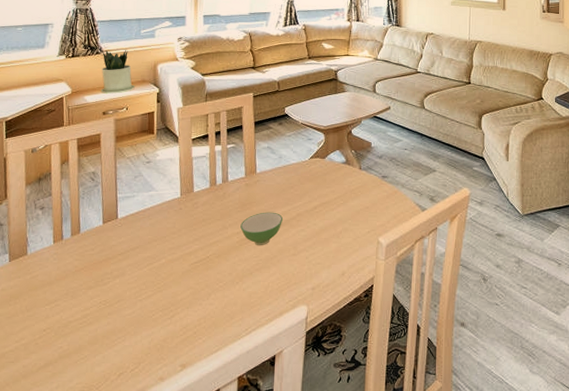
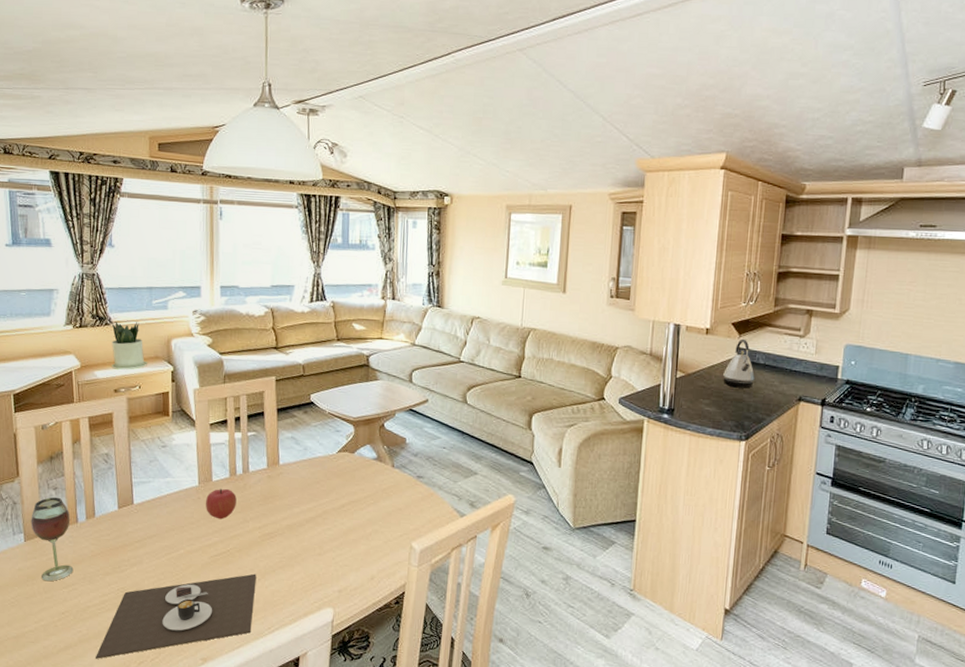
wineglass: none [16,216,57,300] -> present [31,497,74,582]
place setting: none [76,277,235,374] -> present [96,573,257,659]
fruit: none [187,198,216,228] -> present [206,488,237,520]
bowl: present [240,212,283,246] -> none [262,507,309,543]

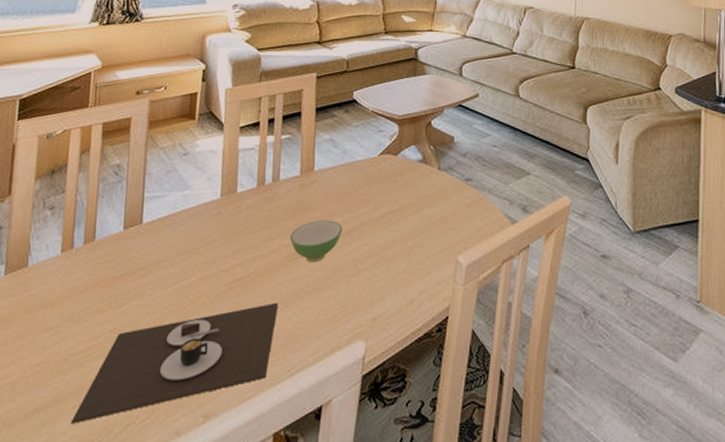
wineglass: present [31,497,74,582] -> none [15,218,65,325]
planter: present [111,322,148,370] -> none [136,17,179,70]
fruit: present [206,488,237,520] -> none [226,200,263,238]
bowl: none [262,507,309,543] -> present [290,220,343,263]

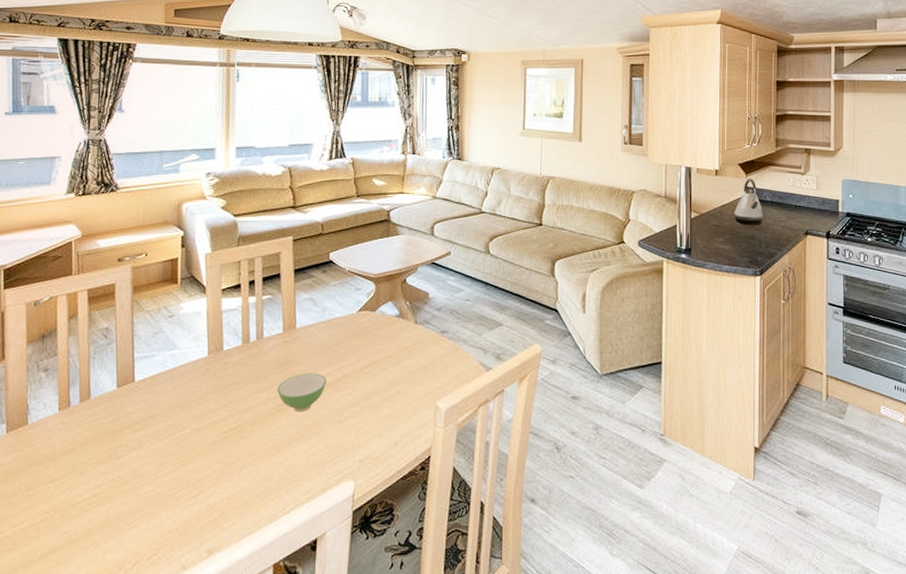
place setting: present [71,302,279,424] -> none [83,449,270,563]

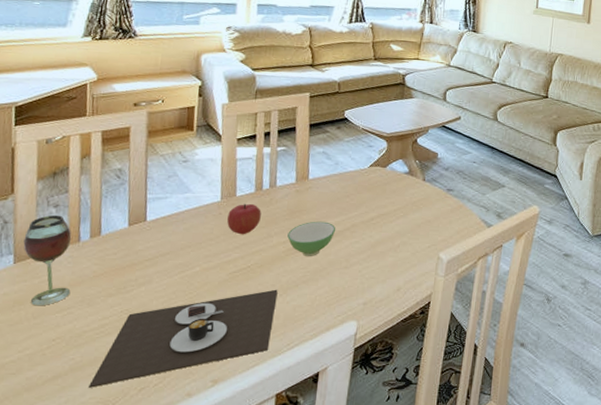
wineglass: none [15,379,62,477] -> present [23,214,72,306]
place setting: none [83,449,270,563] -> present [89,289,278,388]
fruit: none [215,357,249,392] -> present [227,203,261,235]

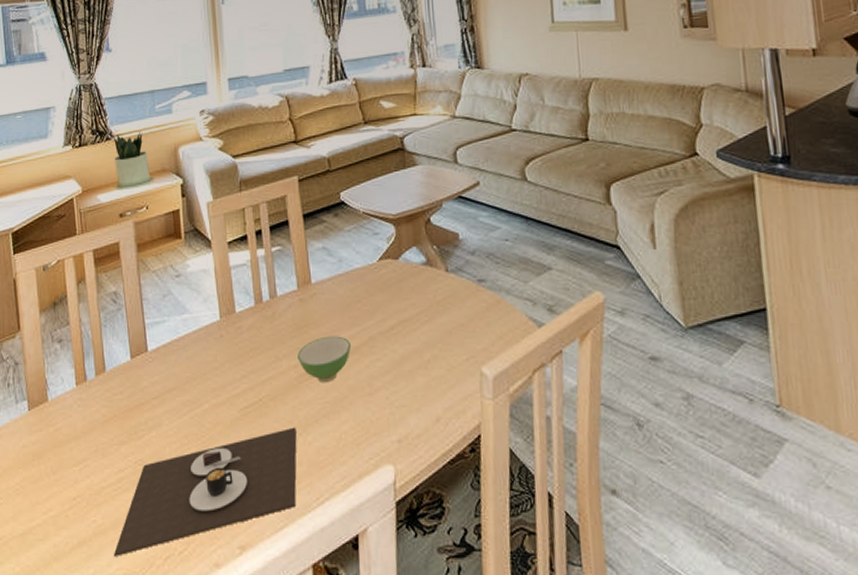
wineglass: present [23,214,72,306] -> none [35,351,84,459]
planter: none [132,35,174,84] -> present [113,132,155,190]
fruit: present [227,203,261,235] -> none [230,320,265,360]

